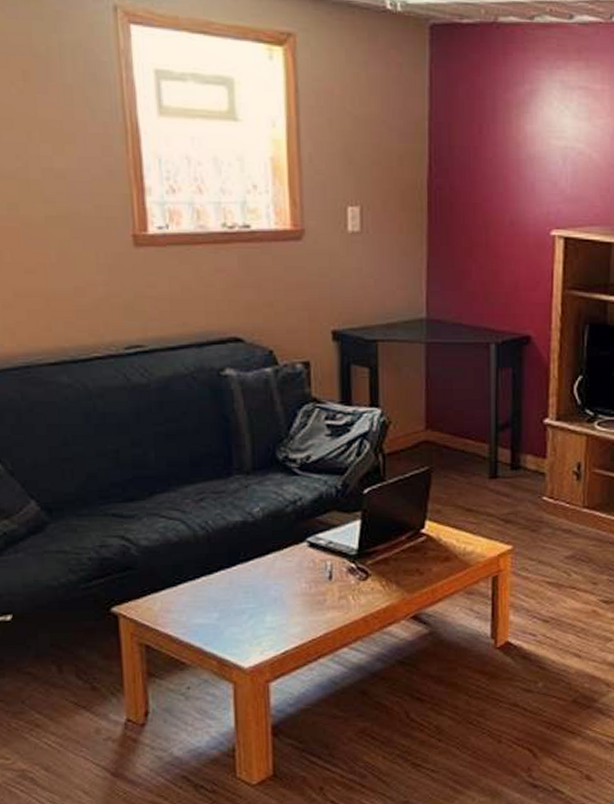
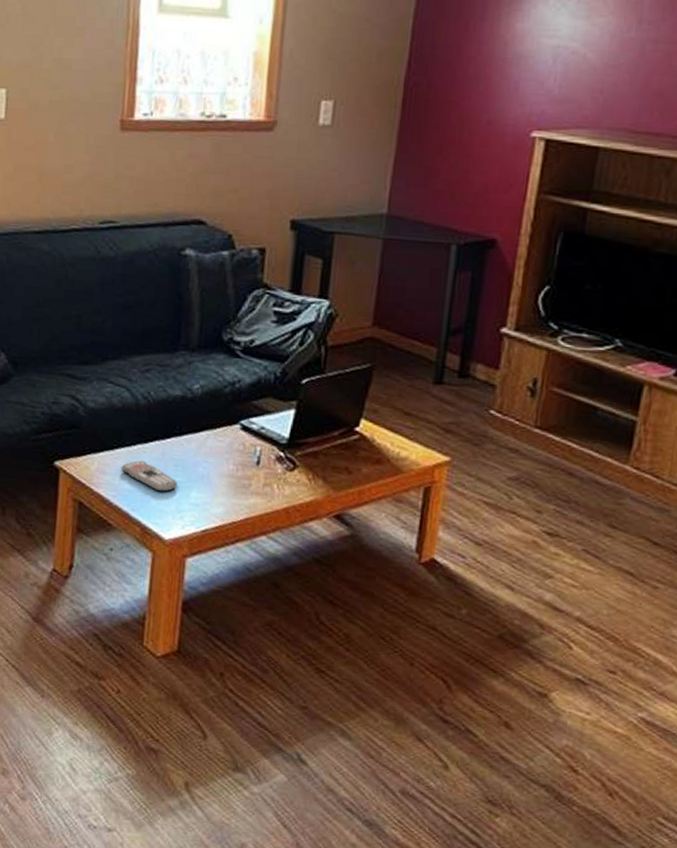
remote control: none [187,593,250,622] -> present [121,460,178,493]

